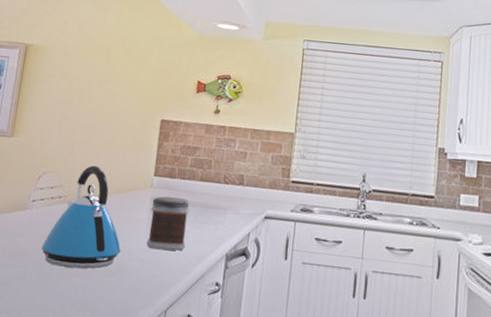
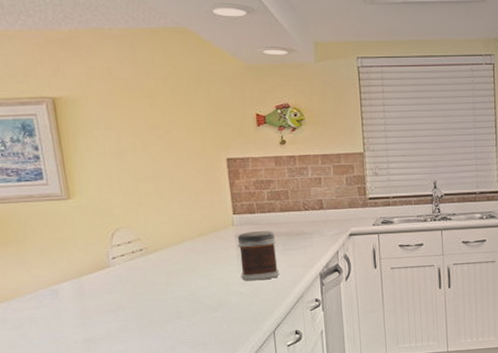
kettle: present [41,165,121,269] -> none [135,214,218,313]

